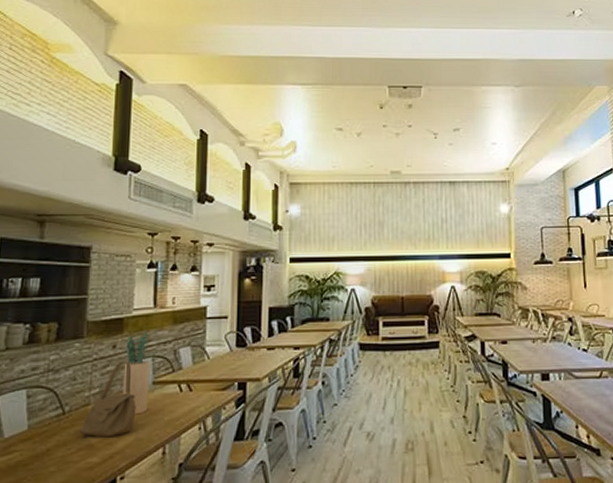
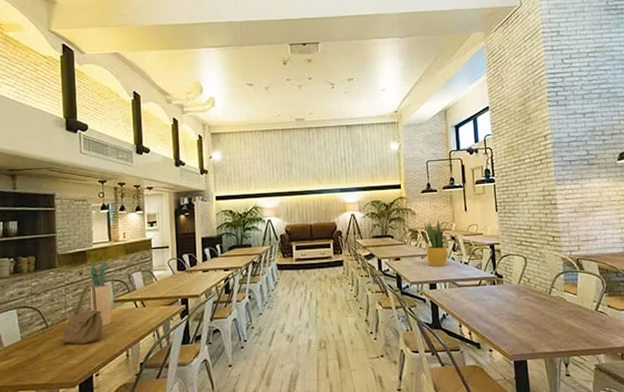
planter: none [536,296,566,354] -> present [424,219,449,267]

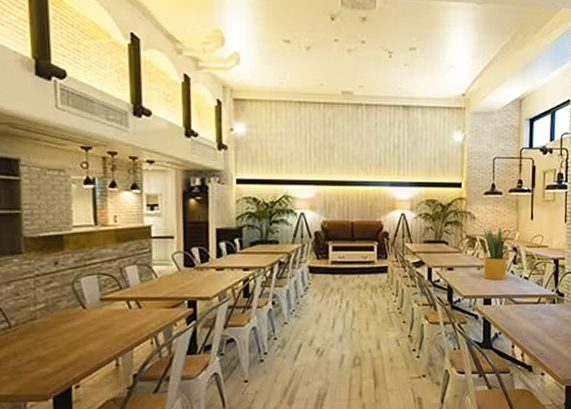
handbag: present [61,284,103,345] -> none [29,277,86,350]
vase: present [90,256,112,327] -> none [68,244,97,329]

